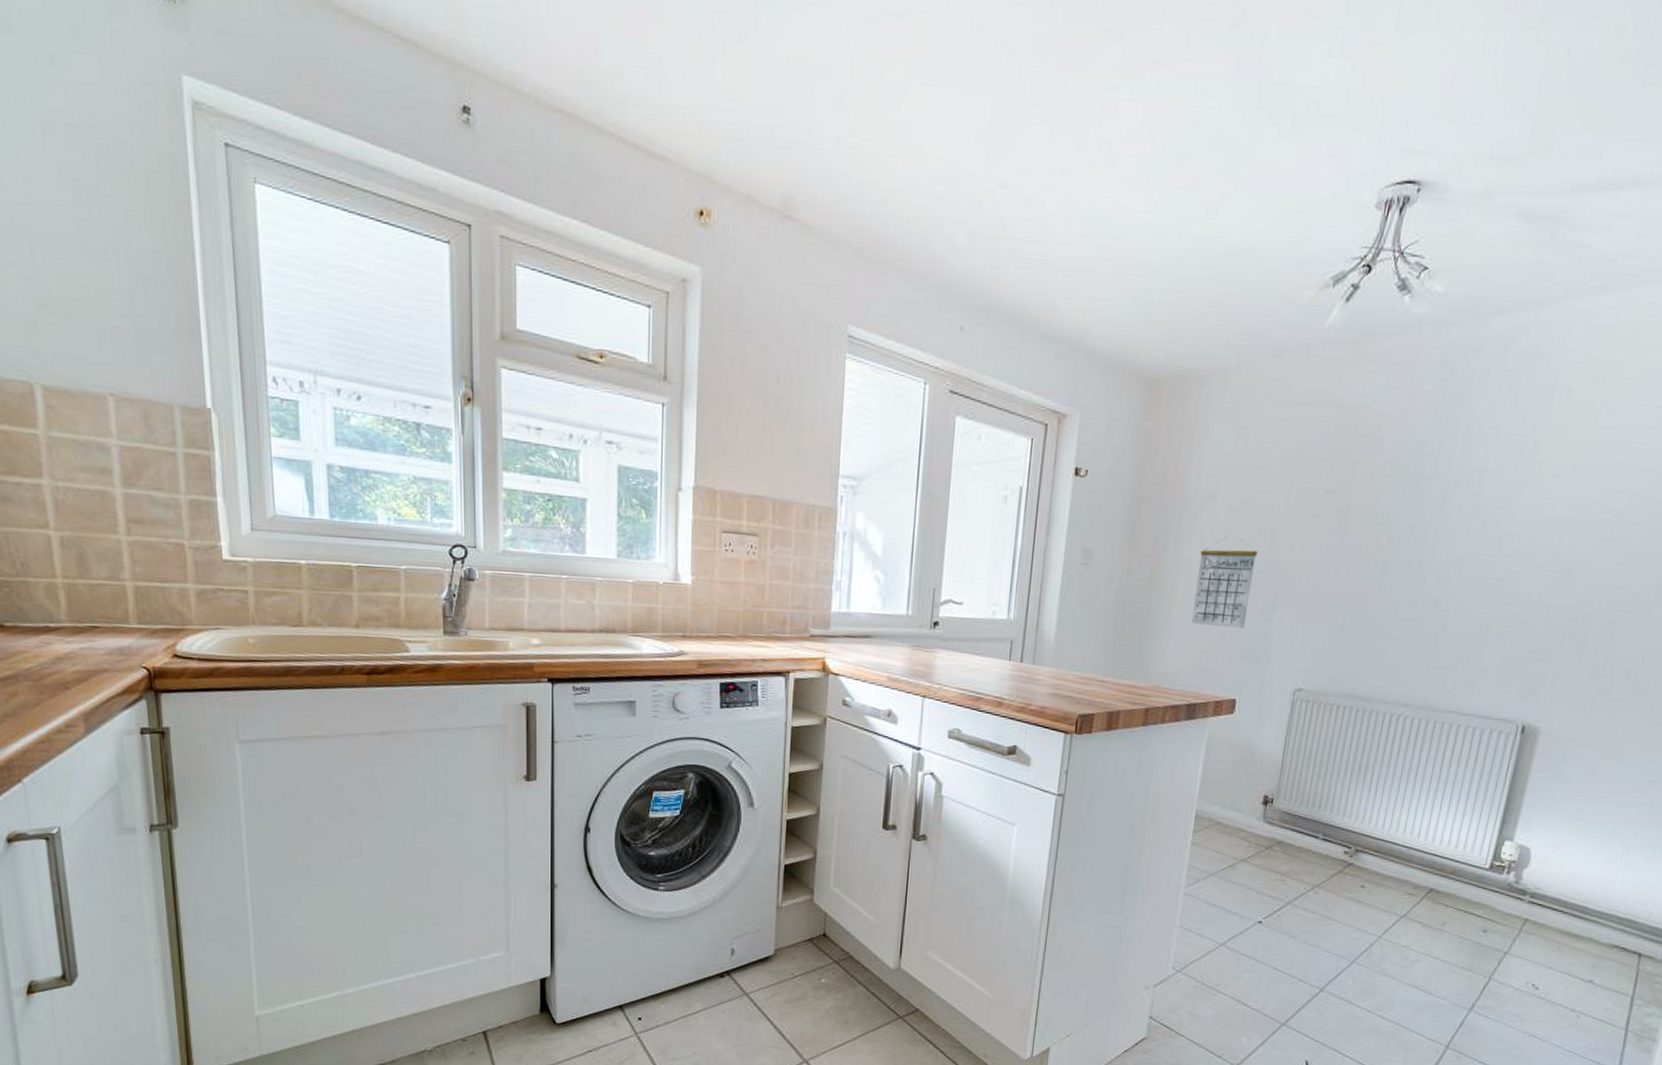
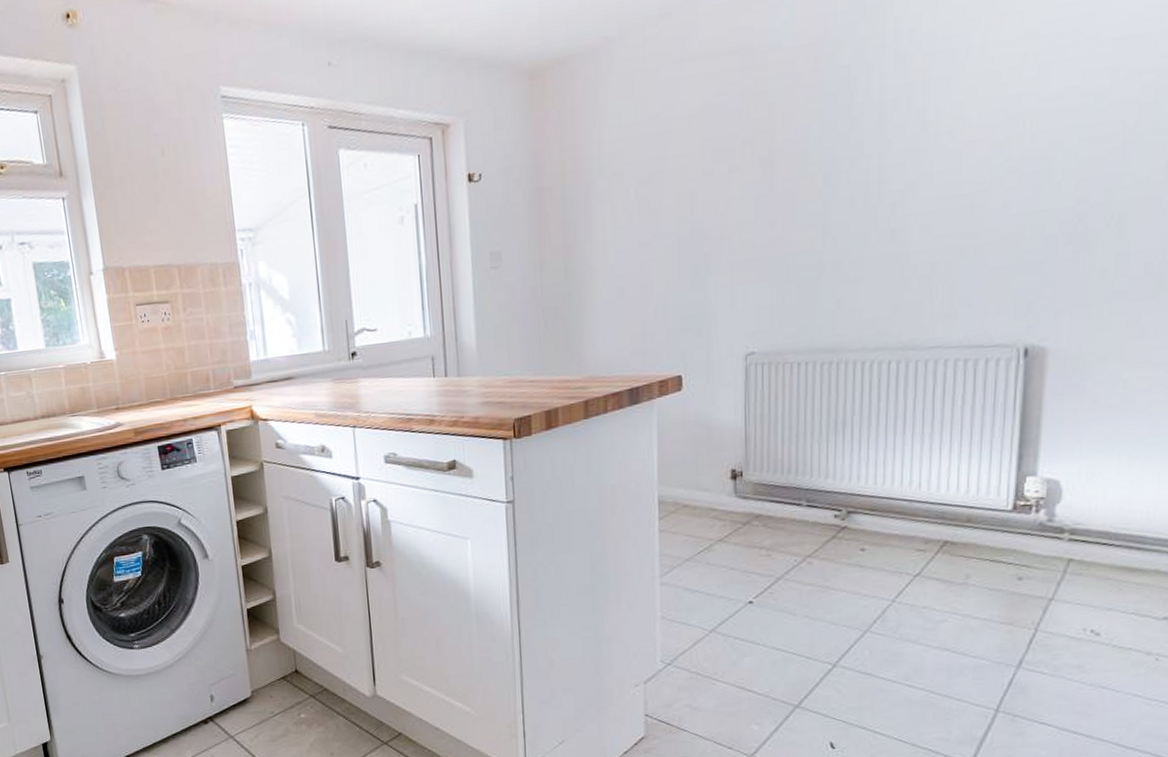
calendar: present [1192,540,1258,628] -> none [616,216,678,306]

